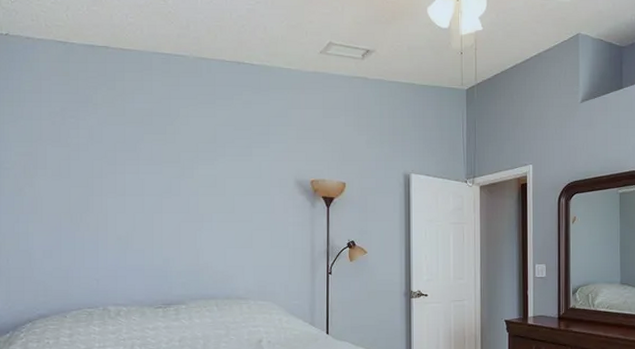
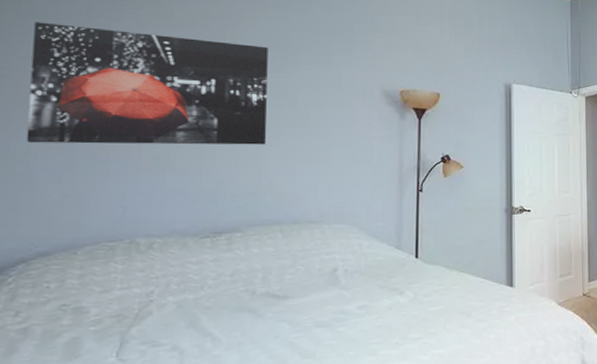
wall art: none [24,123,201,229] -> present [26,22,268,145]

